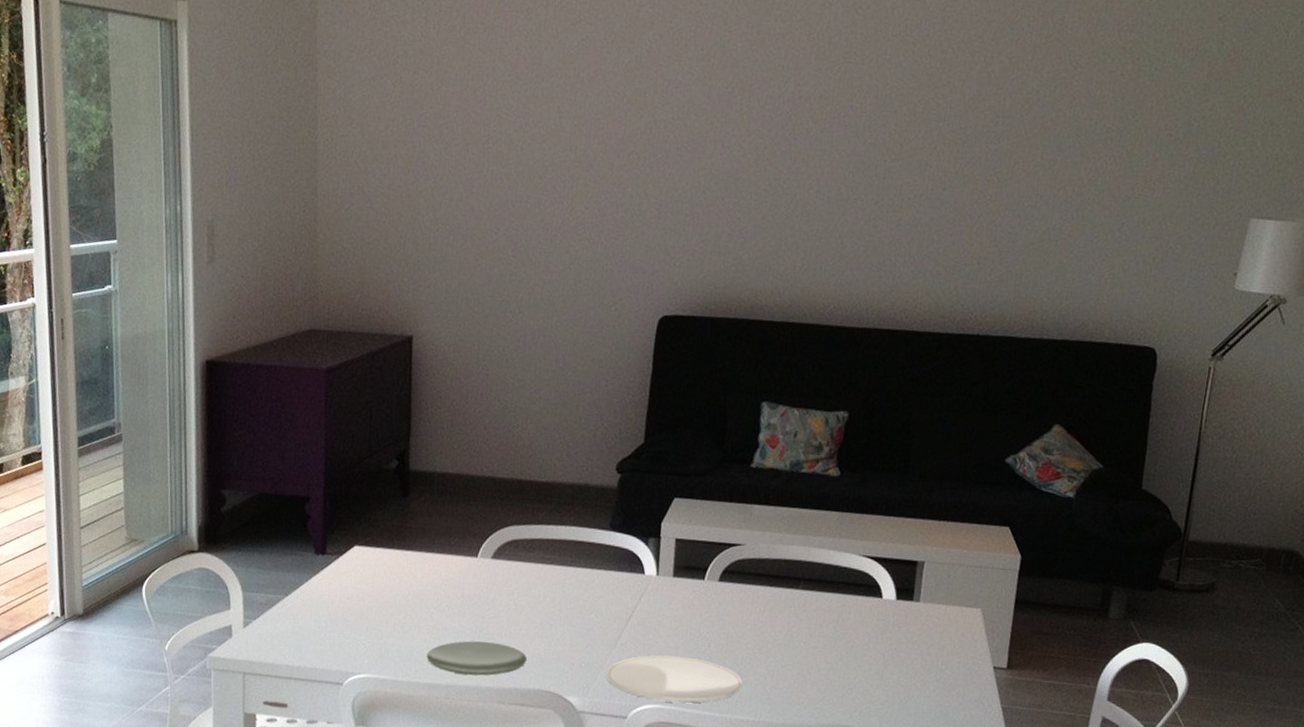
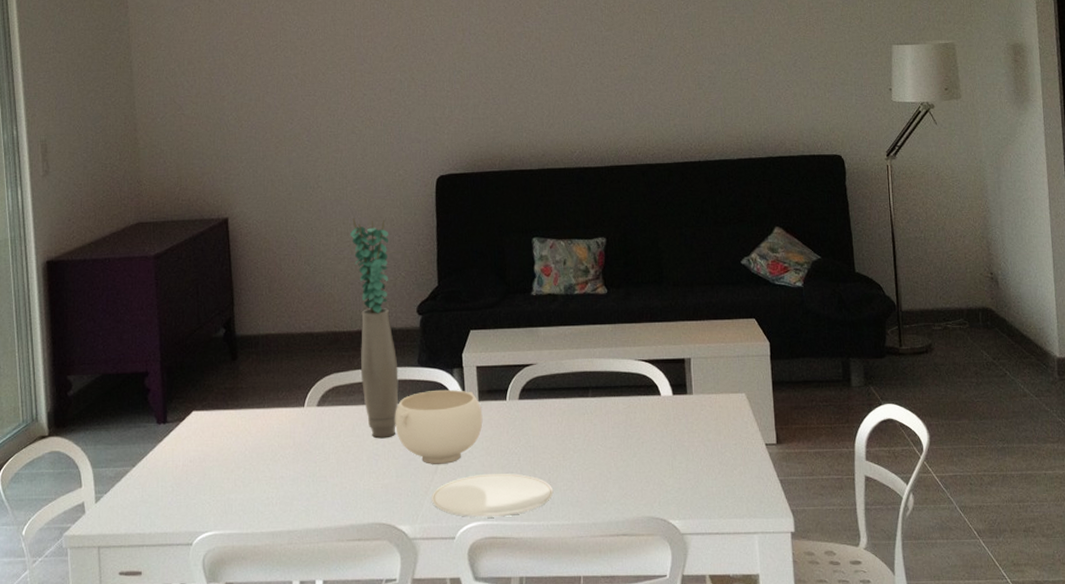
plate: present [426,641,527,676] -> none [267,484,358,519]
vase: none [544,353,595,603] -> present [350,218,399,439]
bowl: none [575,558,676,639] -> present [395,389,483,464]

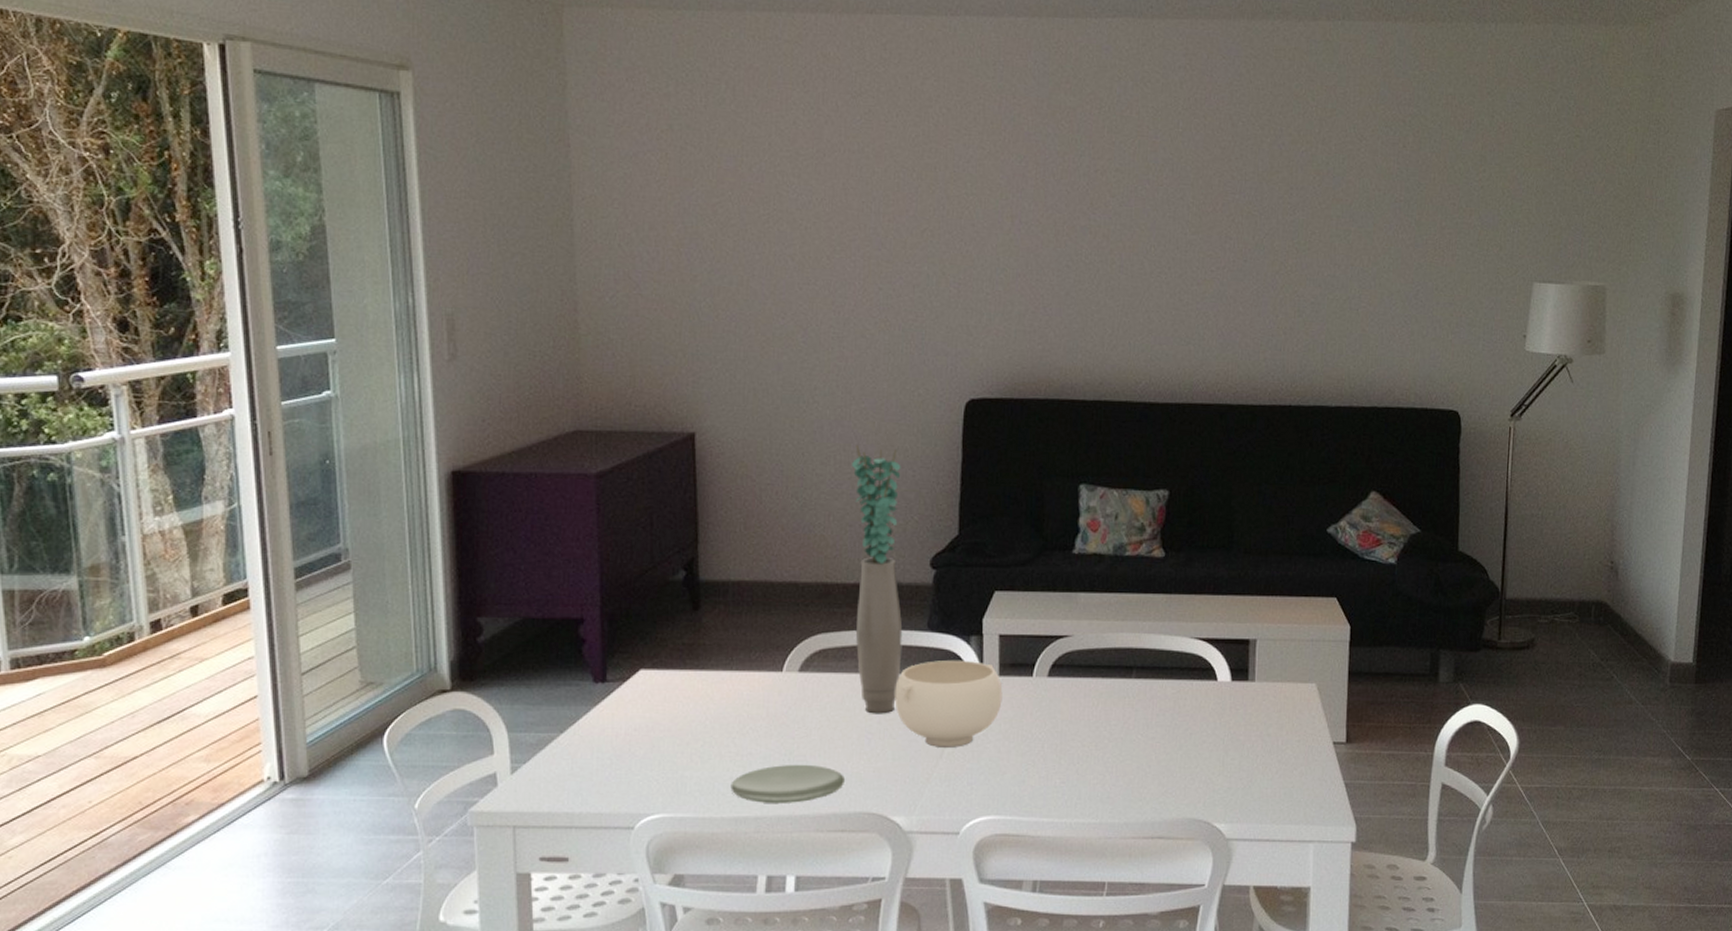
plate: none [267,484,358,519] -> present [730,764,845,803]
plate: present [431,473,554,518] -> none [933,761,1081,812]

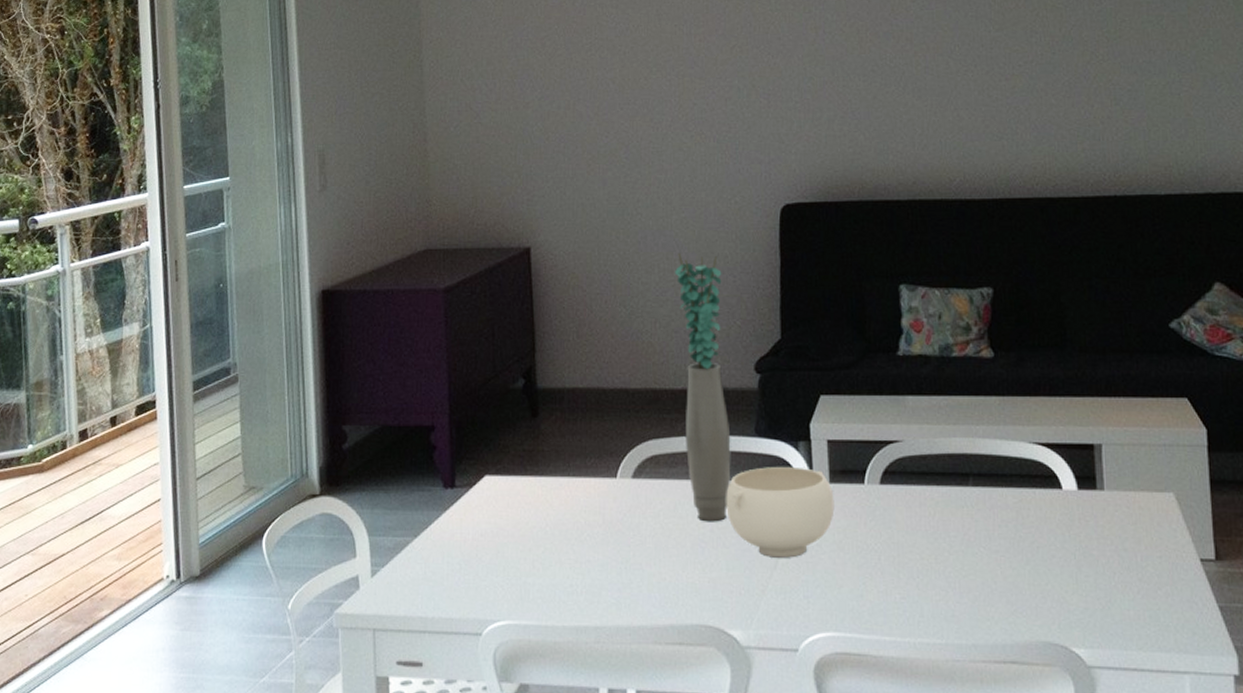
plate: present [730,764,845,803] -> none [571,572,680,613]

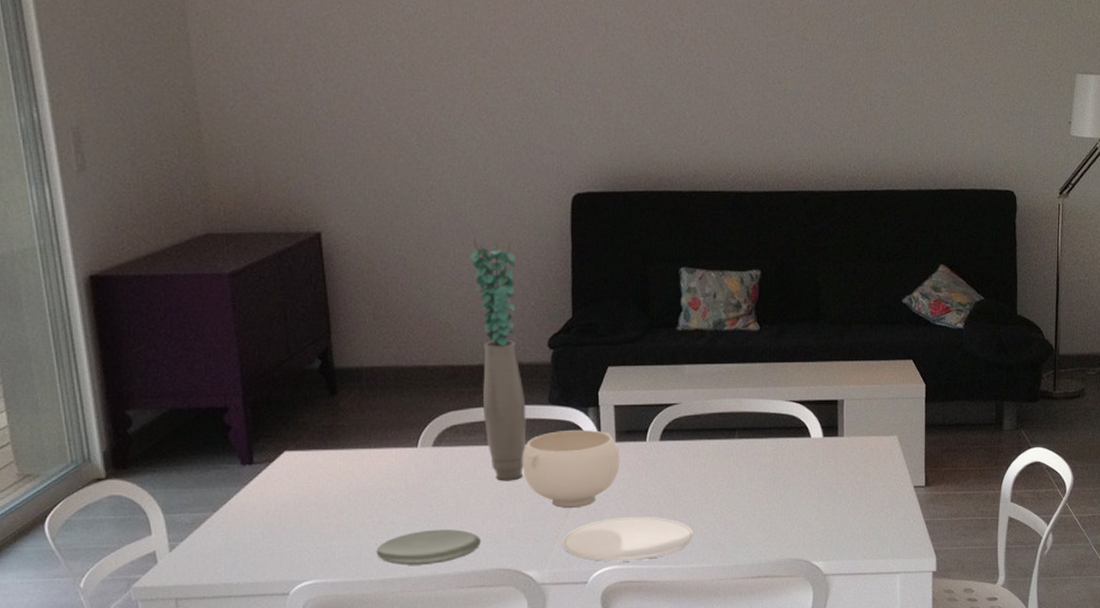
plate: none [571,572,680,613] -> present [376,529,481,566]
plate: none [769,573,923,629] -> present [561,516,694,562]

